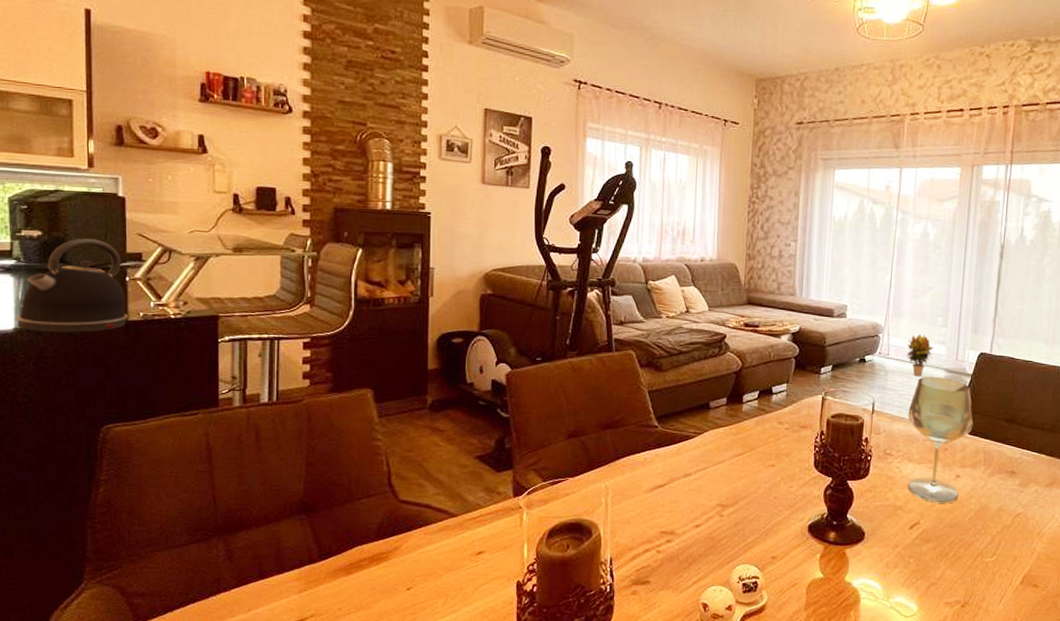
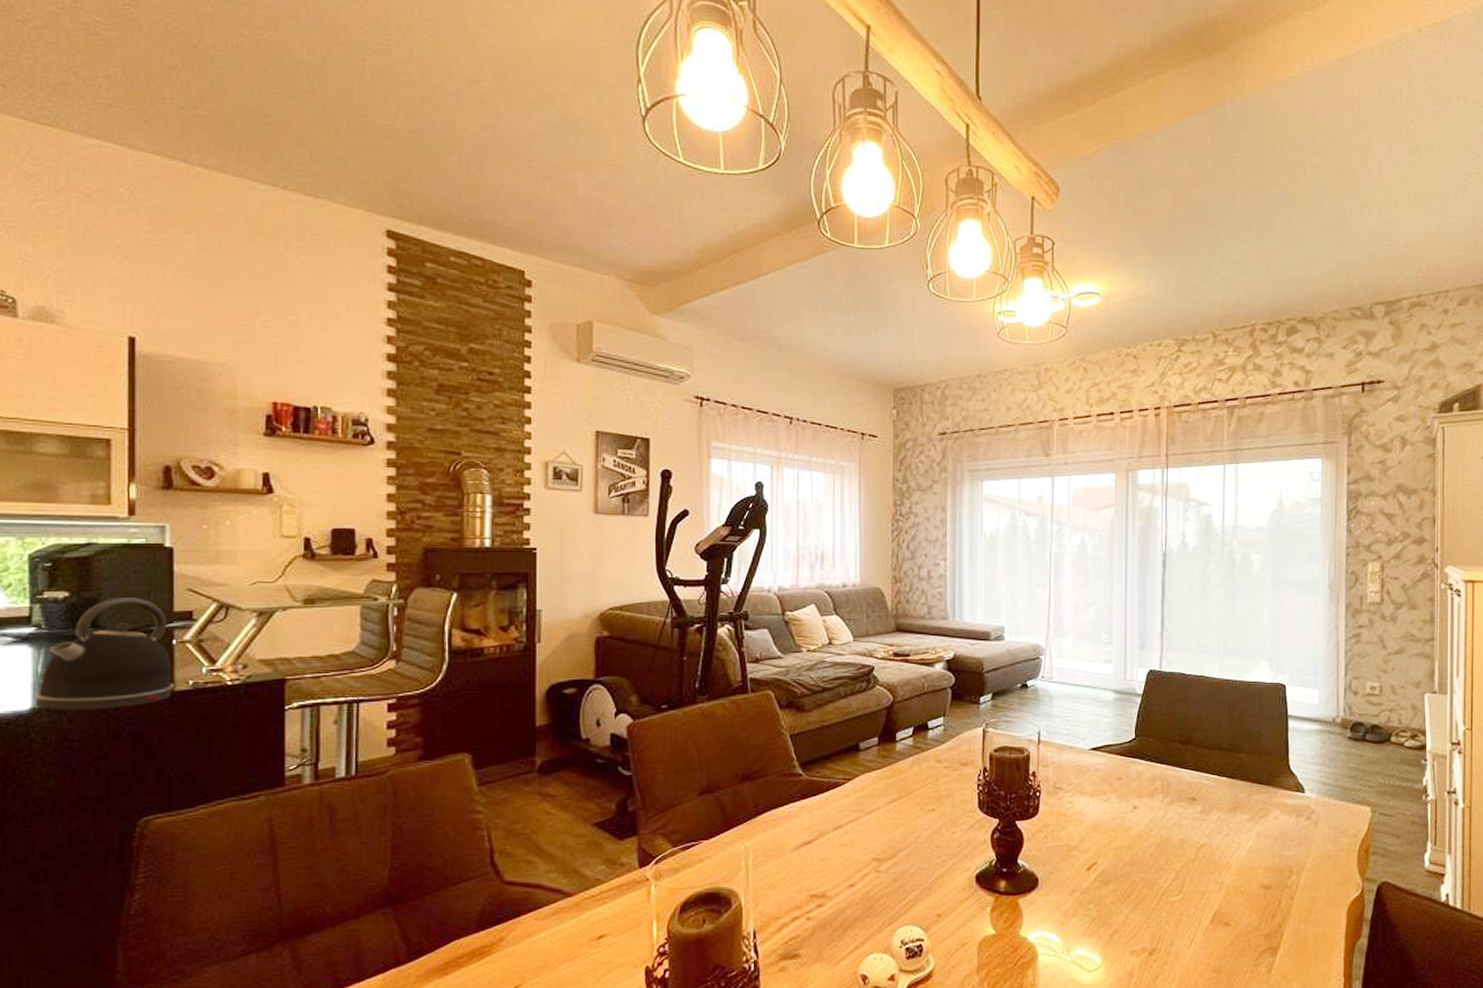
potted plant: present [906,334,933,377] -> none [1071,653,1099,701]
wine glass: present [907,376,974,504] -> none [1077,699,1147,839]

